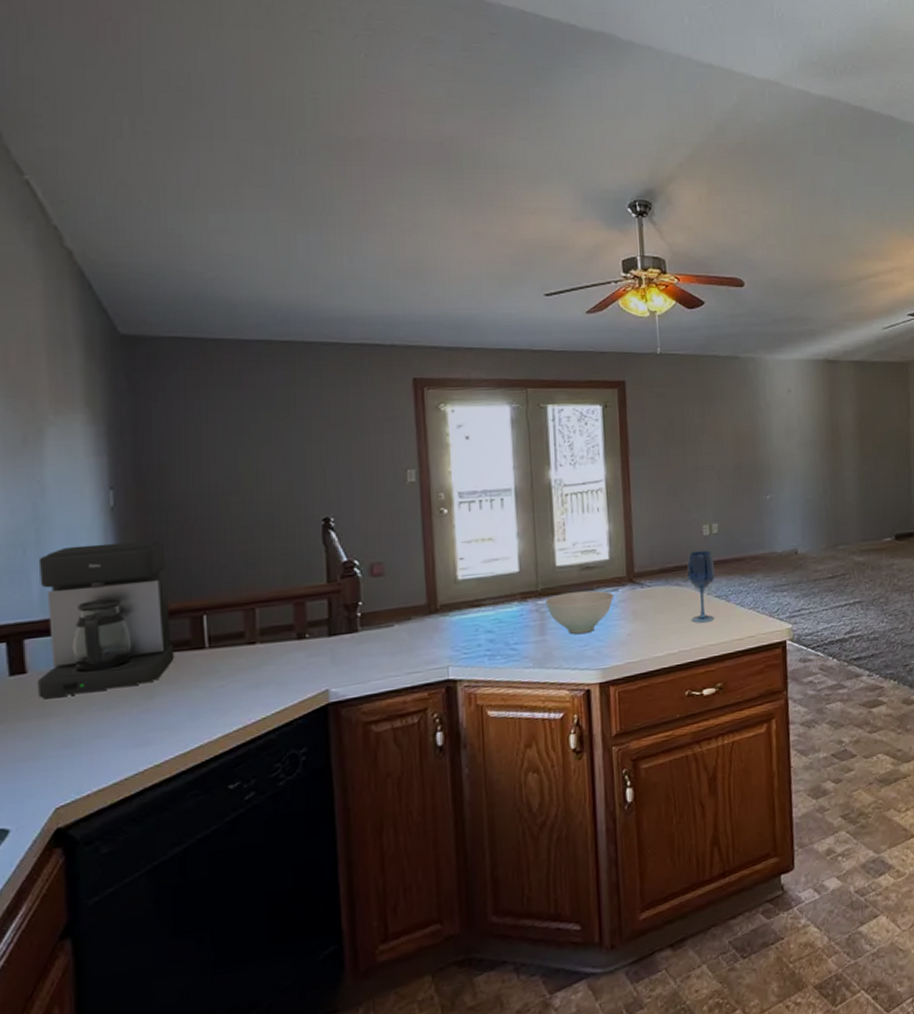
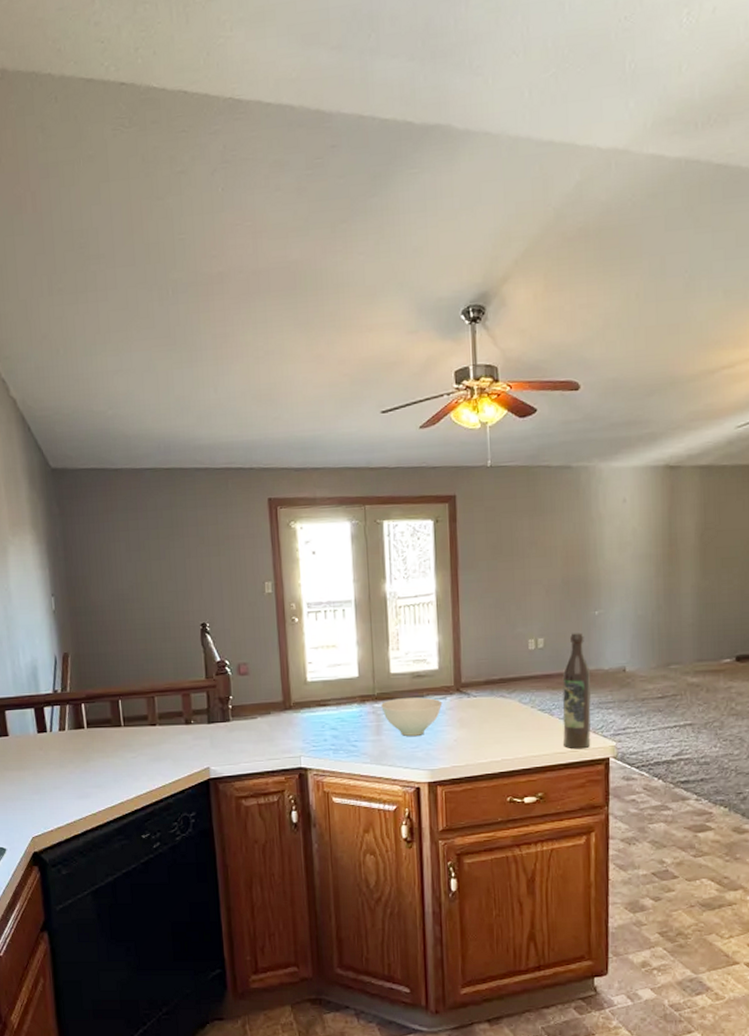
coffee maker: present [38,540,175,699] -> none [10,638,101,757]
wineglass: present [686,550,716,624] -> none [511,664,540,735]
wine bottle: none [738,517,768,635] -> present [562,632,591,750]

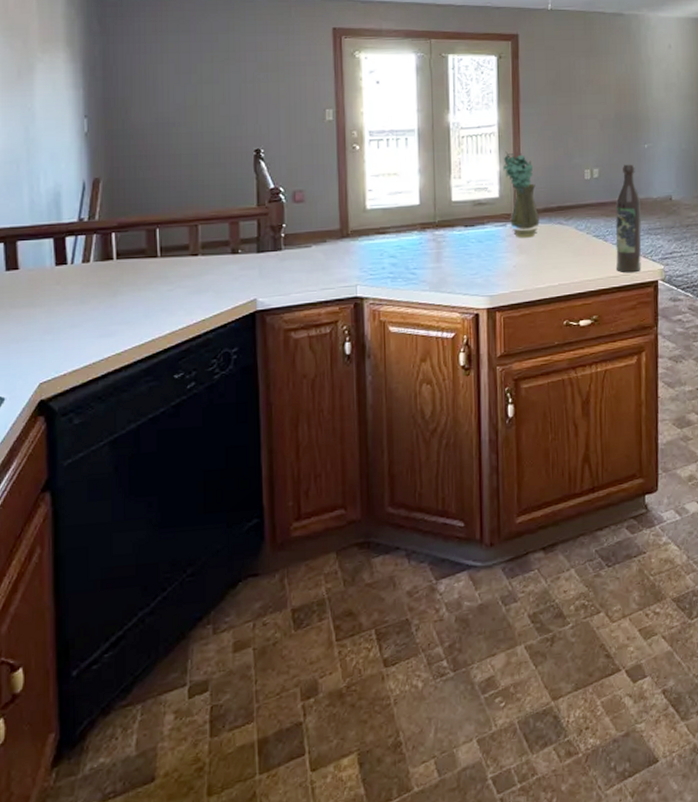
bowl: present [381,697,443,737] -> none [442,224,503,264]
vase: none [442,621,481,713] -> present [503,151,540,239]

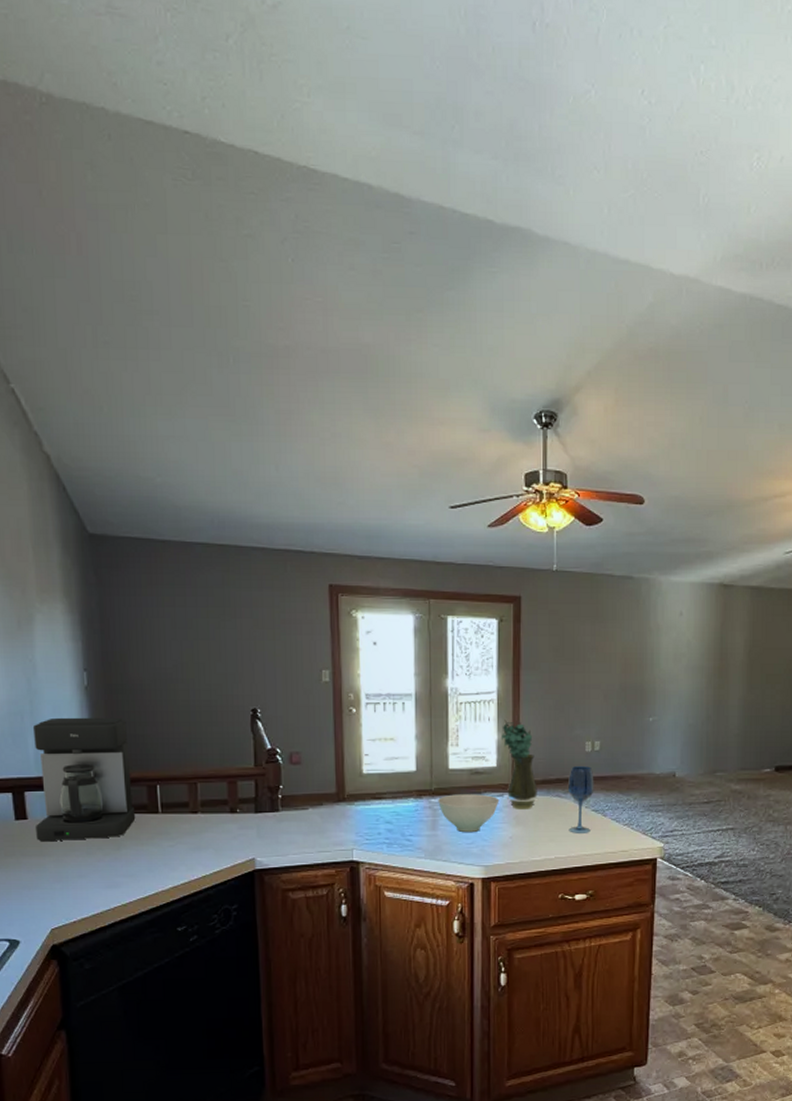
coffee maker: none [28,162,133,292] -> present [32,717,136,842]
bowl: none [442,224,503,264] -> present [438,794,500,833]
wineglass: none [568,193,595,261] -> present [567,766,594,835]
wine bottle: present [615,164,642,273] -> none [615,738,643,850]

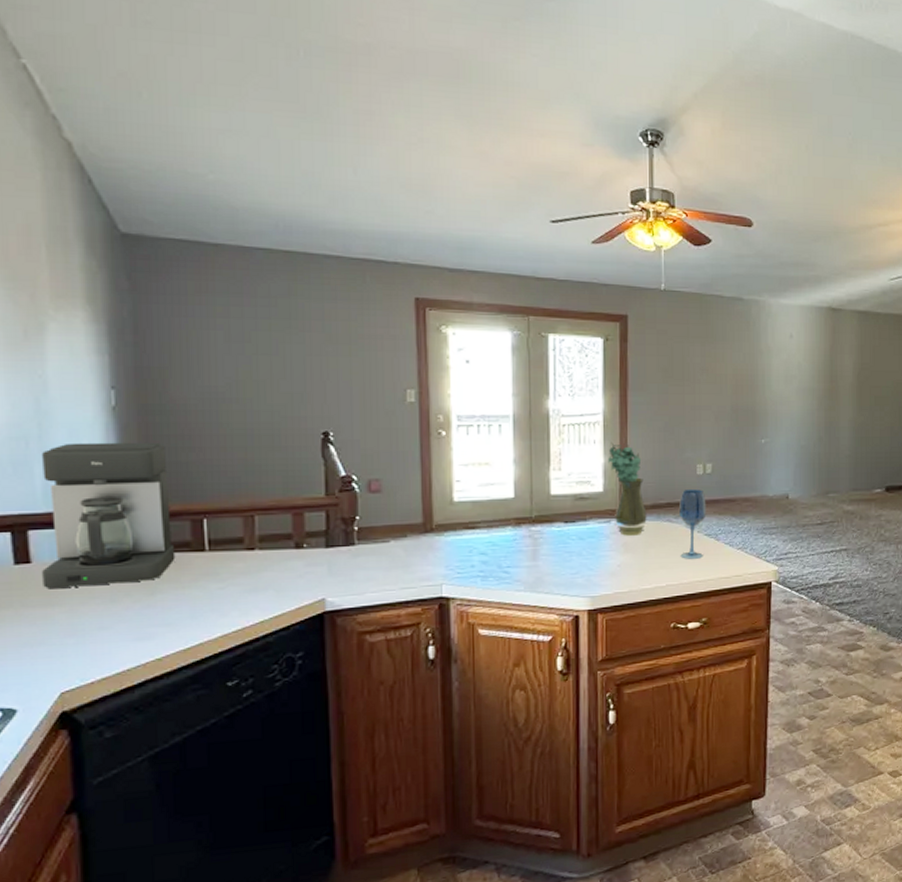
bowl: present [438,794,500,833] -> none [539,521,607,563]

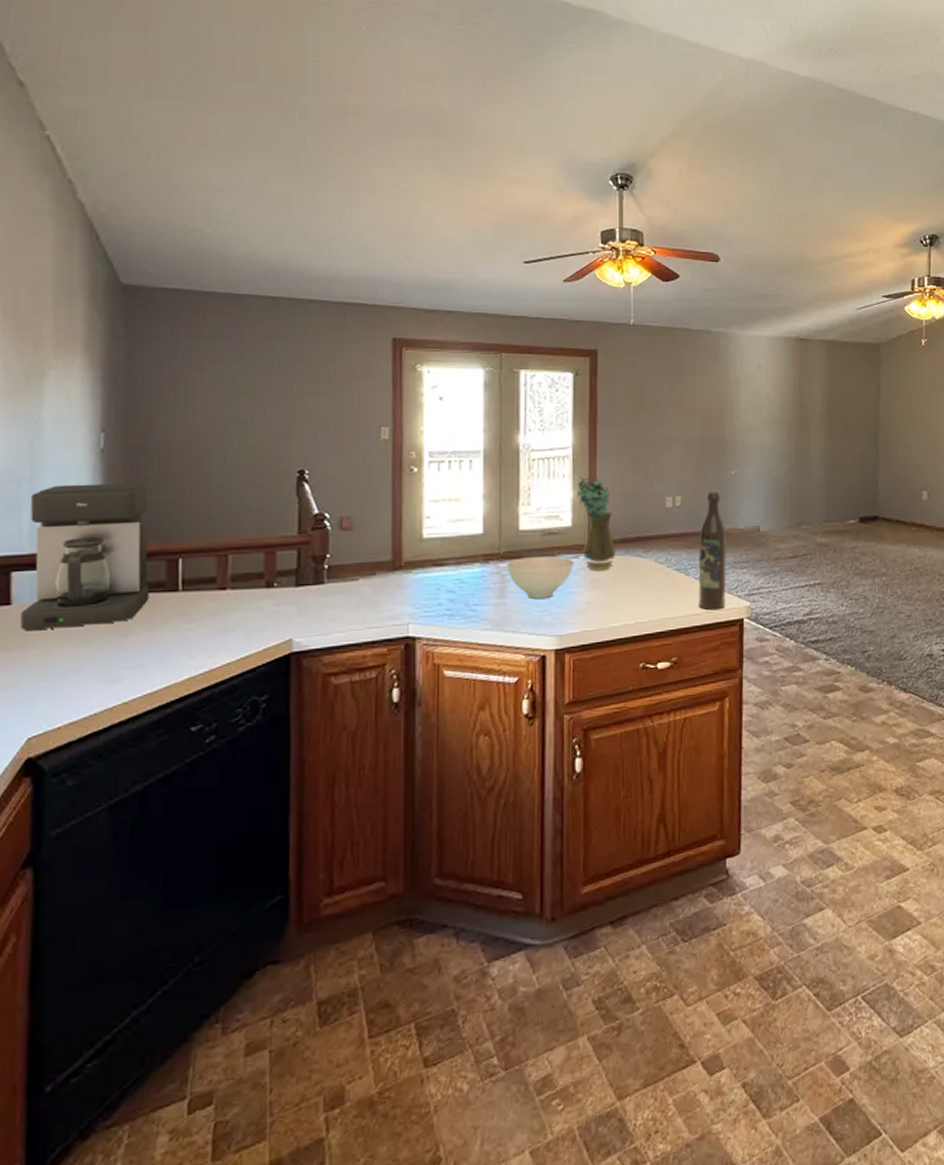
bowl: none [539,521,607,563] -> present [507,556,575,600]
wineglass: present [678,489,707,560] -> none [647,523,676,597]
wine bottle: none [728,460,756,574] -> present [698,492,727,611]

